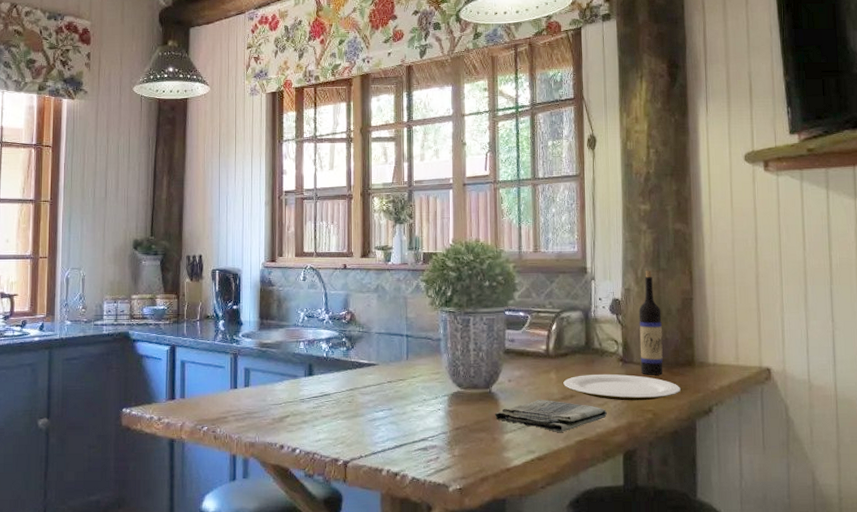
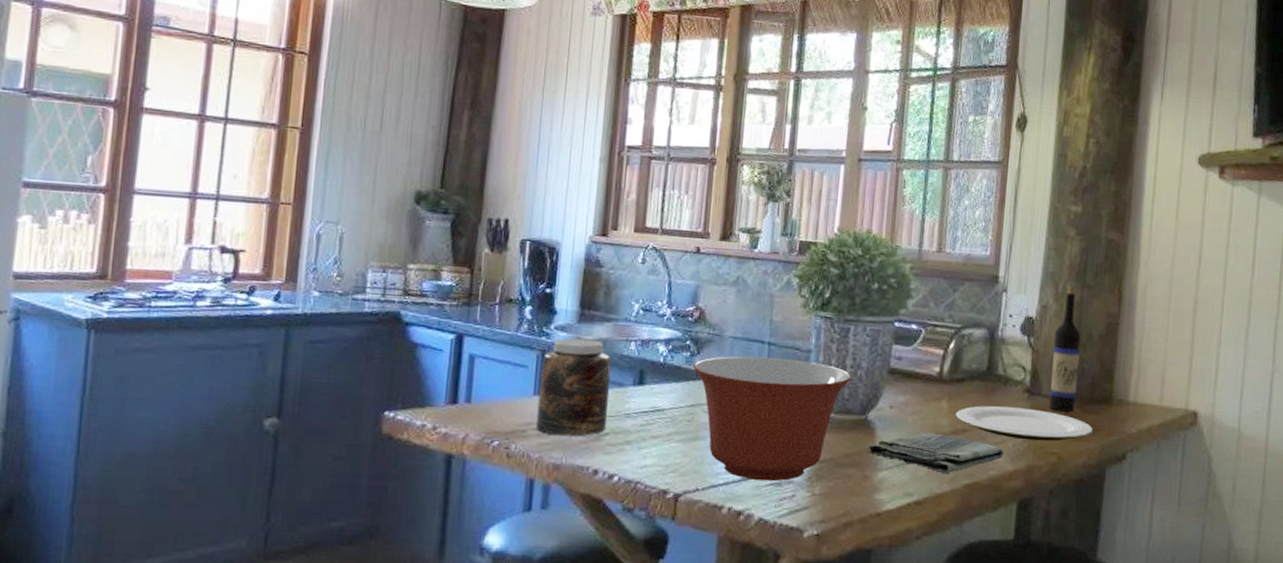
jar: none [234,343,287,420] -> present [535,338,612,437]
mixing bowl: none [350,347,475,447] -> present [693,356,852,482]

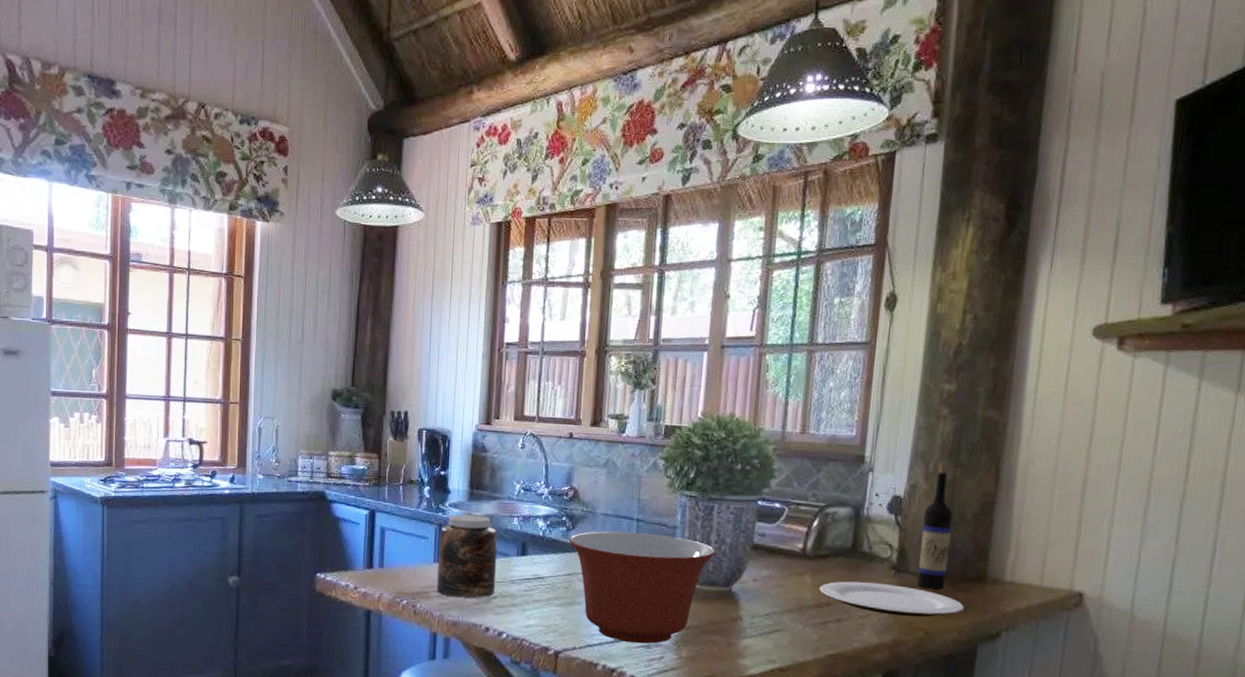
dish towel: present [868,431,1005,473] -> none [732,603,870,643]

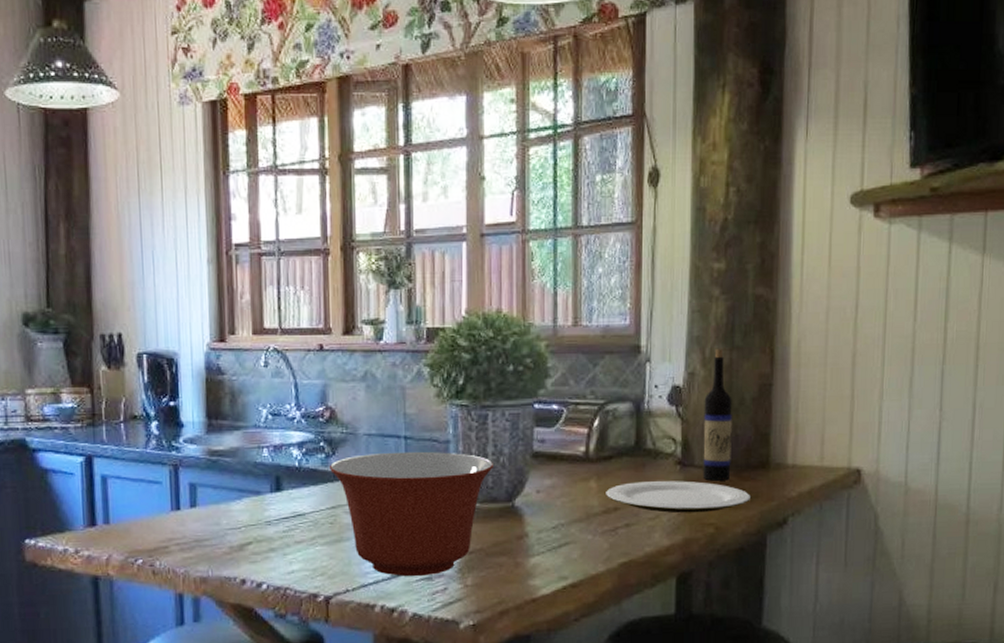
jar: present [436,514,498,599] -> none [175,449,249,549]

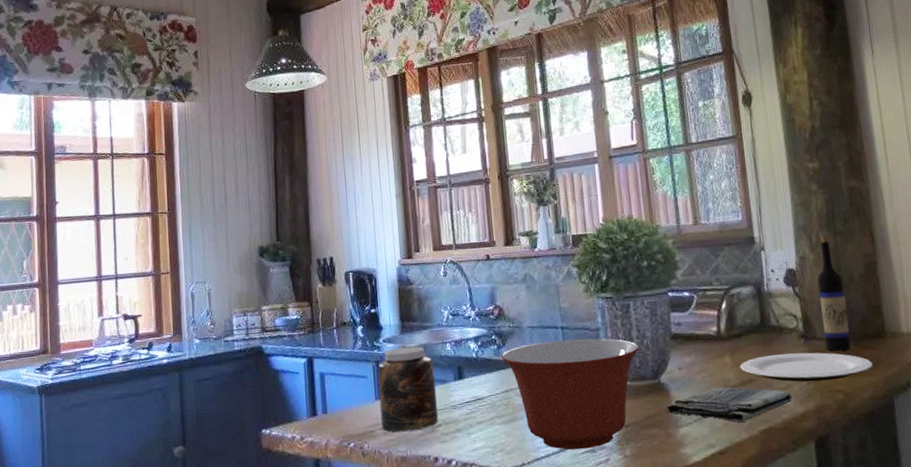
jar: none [175,449,249,549] -> present [377,346,438,432]
dish towel: none [517,513,660,553] -> present [666,386,793,422]

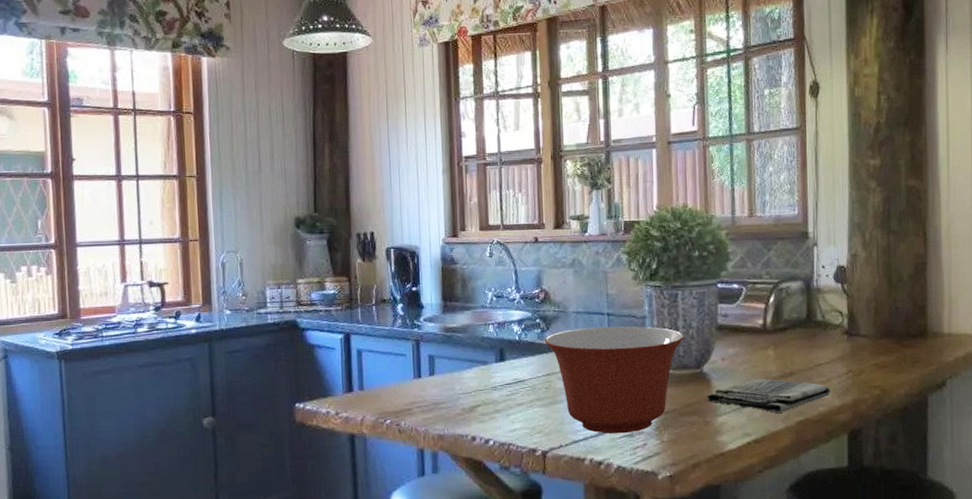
jar: present [377,346,438,432] -> none [417,327,478,411]
plate: present [740,352,873,382] -> none [782,348,911,377]
wine bottle: present [817,235,850,351] -> none [866,233,893,348]

